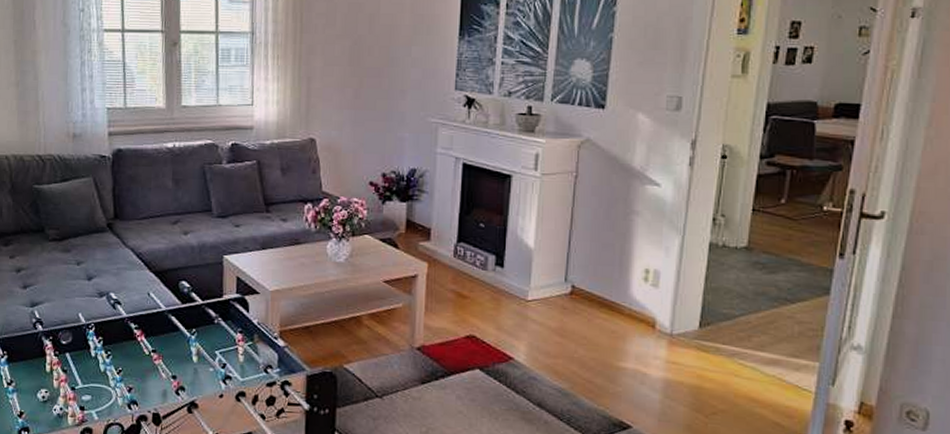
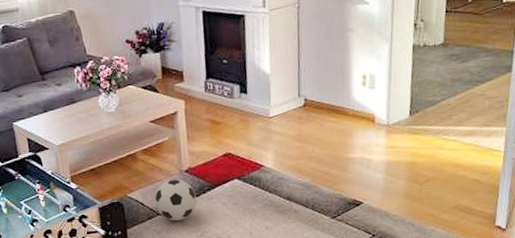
soccer ball: none [375,356,426,409] -> present [154,179,197,221]

